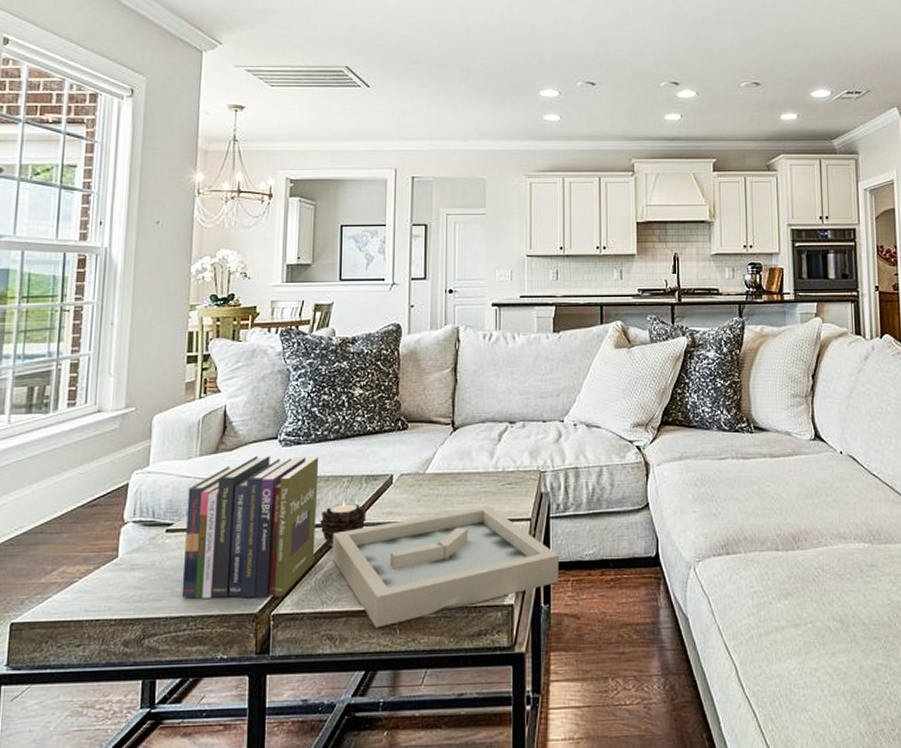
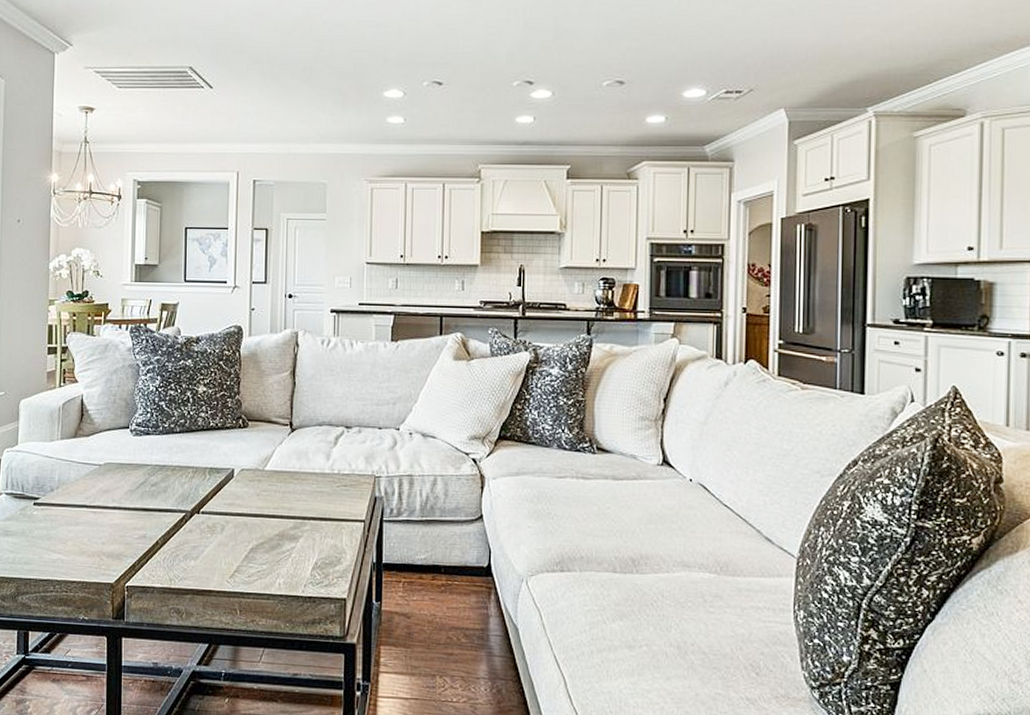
books: present [181,455,319,599] -> none [48,442,167,572]
candle: present [320,500,367,548] -> none [168,489,210,531]
decorative tray: present [331,505,559,628] -> none [178,504,391,608]

